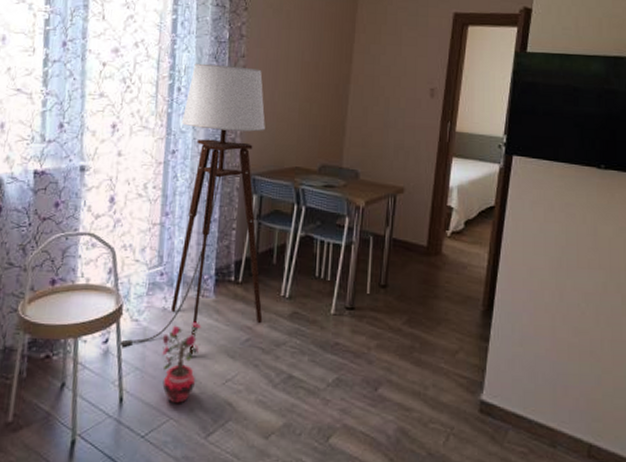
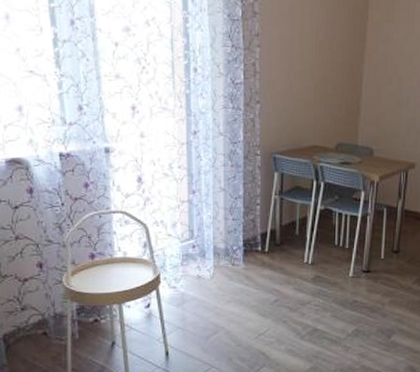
floor lamp: present [118,63,266,357] -> none [159,42,289,317]
potted plant: present [162,321,202,404] -> none [199,286,234,355]

